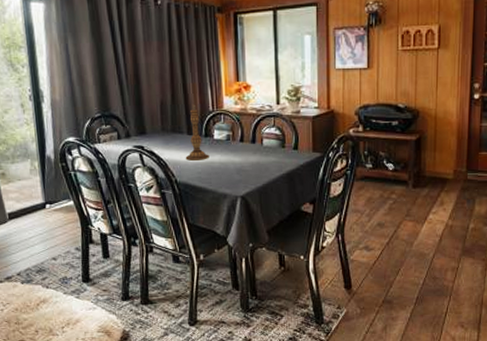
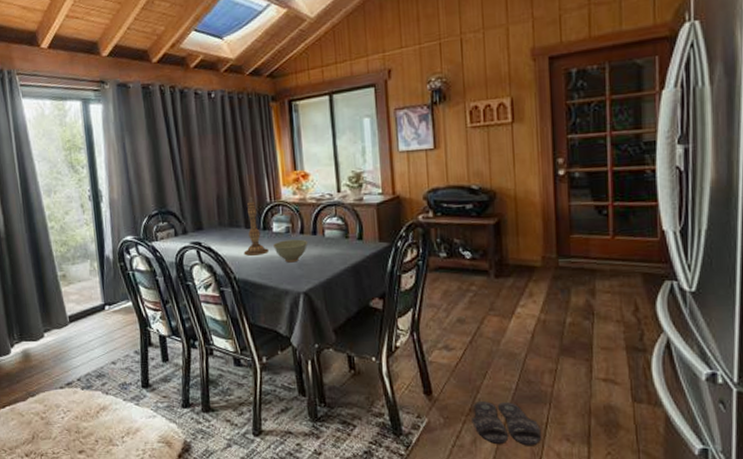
bowl: none [214,147,247,169] -> present [273,239,309,263]
slippers: none [384,294,440,332] -> present [471,401,541,446]

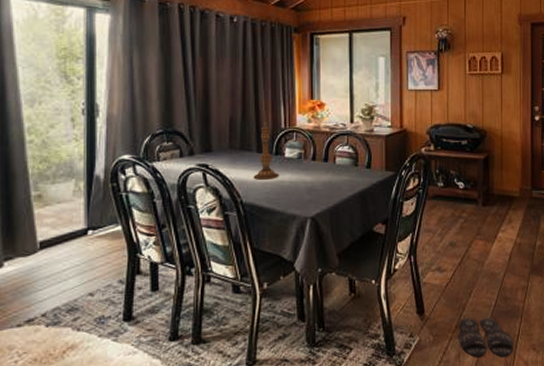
bowl: present [273,239,309,263] -> none [284,165,319,188]

